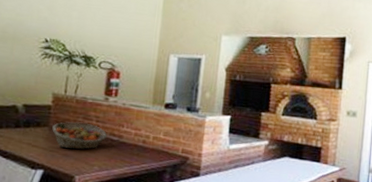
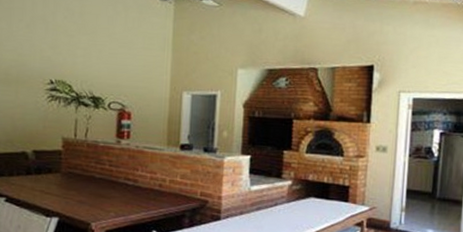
fruit basket: present [52,122,108,150] -> none [64,167,122,196]

